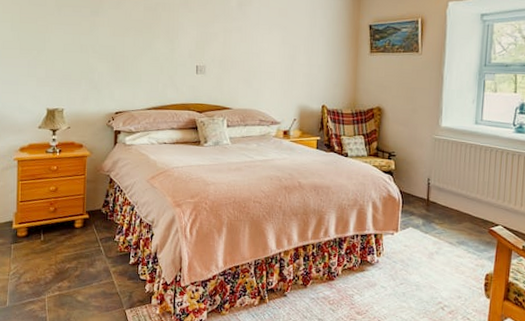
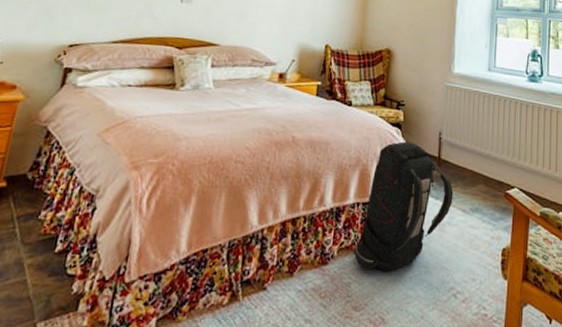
backpack: none [354,186,441,287] -> present [353,141,454,271]

